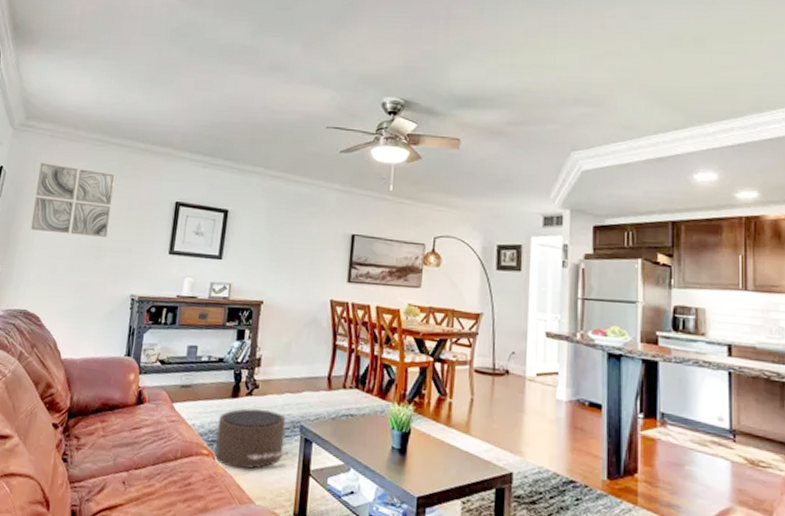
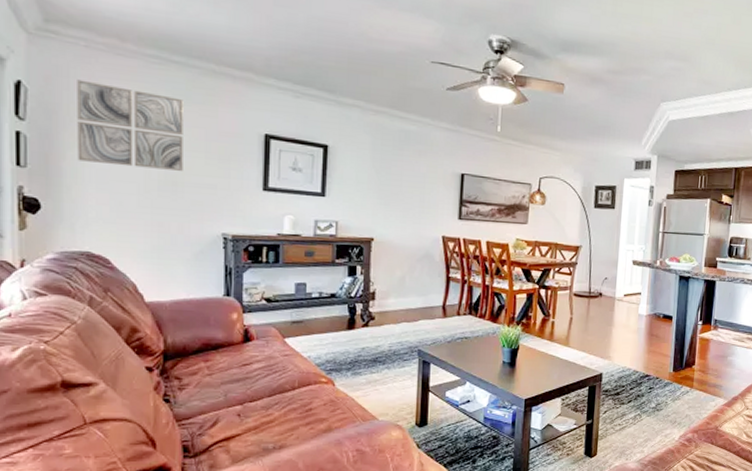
pouf: present [215,408,289,470] -> none [335,338,408,392]

